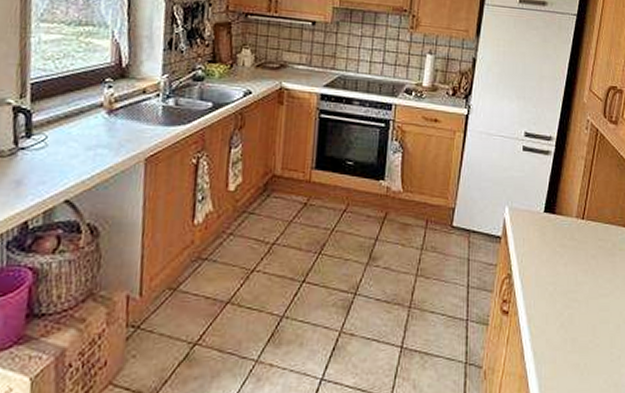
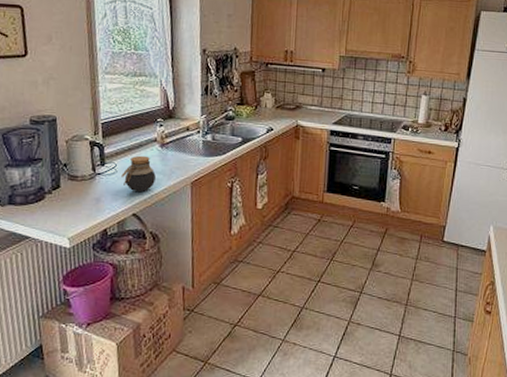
jar: none [53,124,99,171] -> present [121,155,156,192]

